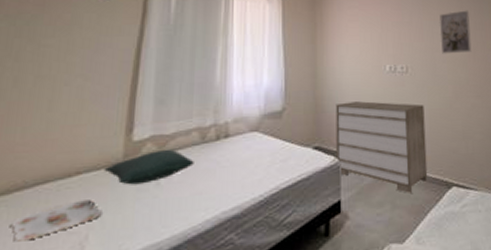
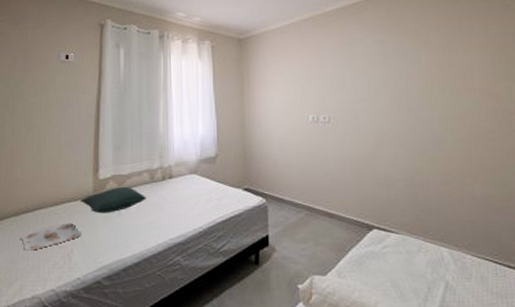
dresser: present [335,101,428,193] -> none [262,149,349,233]
wall art: present [439,10,472,54] -> none [363,60,396,104]

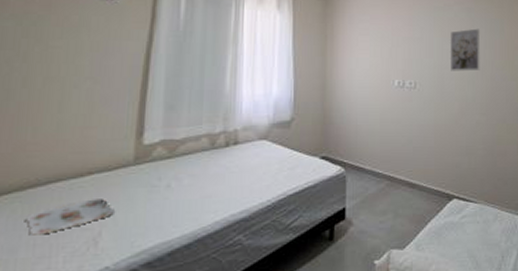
pillow: present [80,186,146,214] -> none [115,153,204,186]
wall art: none [363,60,396,104] -> present [450,28,480,71]

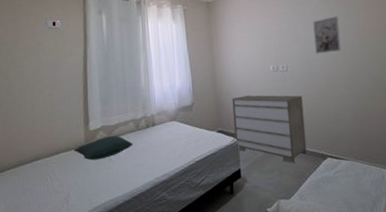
serving tray: present [26,199,115,235] -> none [21,170,76,197]
pillow: none [115,153,204,186] -> present [73,135,133,161]
dresser: none [343,115,430,203] -> present [232,95,307,163]

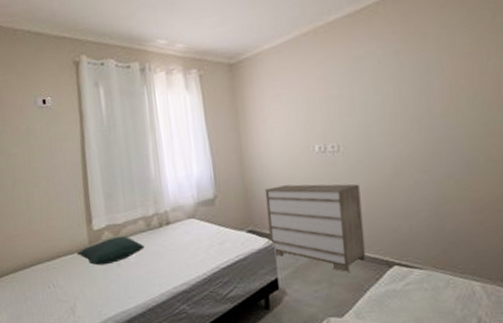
wall art: present [313,16,341,54] -> none [375,72,416,127]

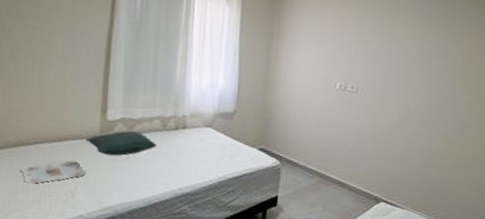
serving tray: none [22,277,82,306] -> present [21,160,86,184]
dresser: present [265,184,366,272] -> none [278,113,368,201]

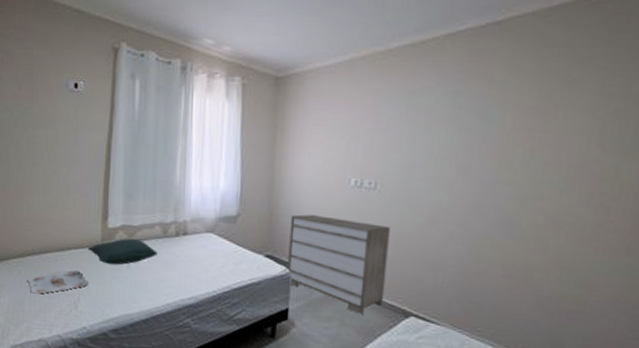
dresser: none [278,113,368,201] -> present [288,214,390,315]

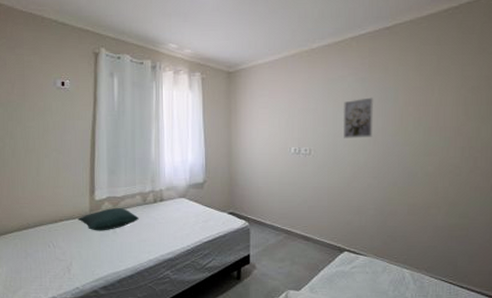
serving tray: present [28,270,88,294] -> none [24,239,79,262]
dresser: present [288,214,390,315] -> none [247,178,324,254]
wall art: none [422,117,468,172] -> present [344,97,373,138]

